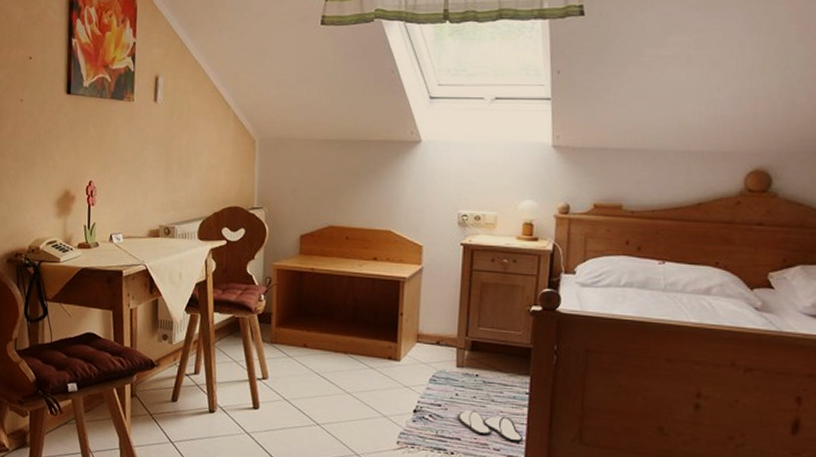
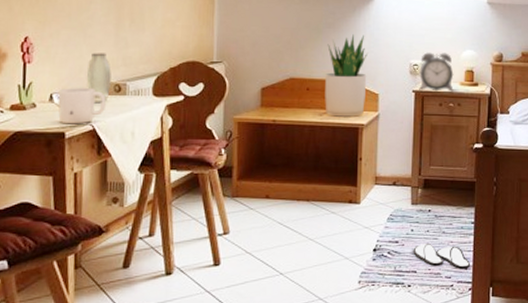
mug: none [116,228,157,264] -> present [57,87,106,124]
vase: none [140,197,162,244] -> present [86,53,112,102]
planter: none [364,181,411,269] -> present [325,34,367,117]
alarm clock: none [468,202,509,246] -> present [419,52,454,92]

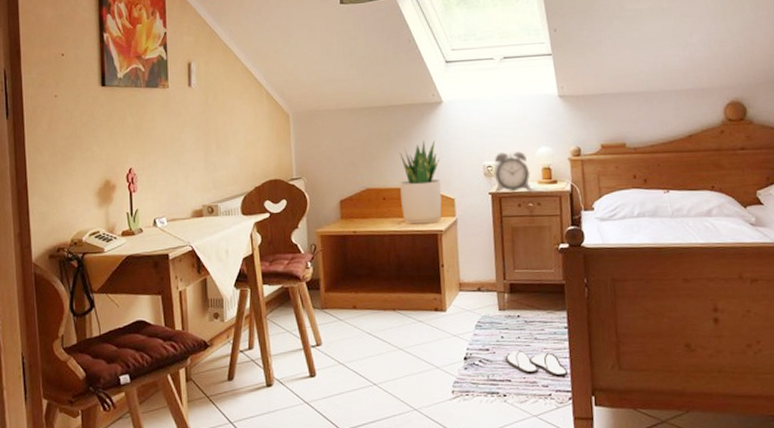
mug: present [57,87,106,124] -> none [160,210,201,247]
vase: present [86,53,112,102] -> none [182,178,204,224]

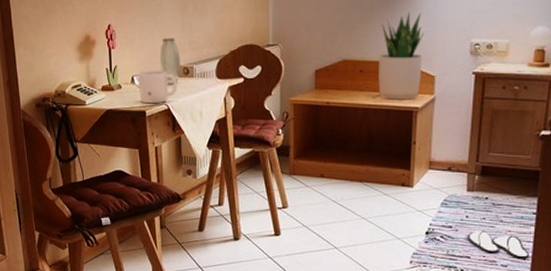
mug: none [160,210,201,247] -> present [138,70,177,104]
vase: none [182,178,204,224] -> present [159,38,180,84]
alarm clock: present [493,151,532,193] -> none [480,30,521,73]

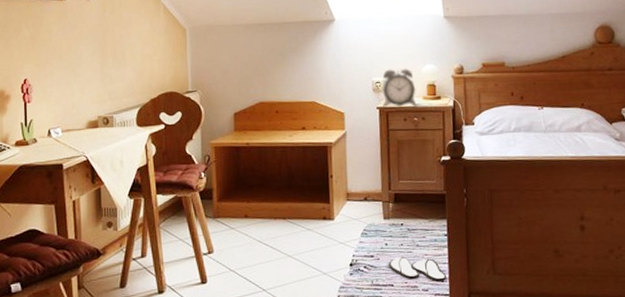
mug: present [138,70,177,104] -> none [55,121,96,157]
vase: present [159,38,180,84] -> none [78,89,100,135]
planter: present [378,12,424,100] -> none [292,56,332,137]
alarm clock: none [480,30,521,73] -> present [382,68,417,108]

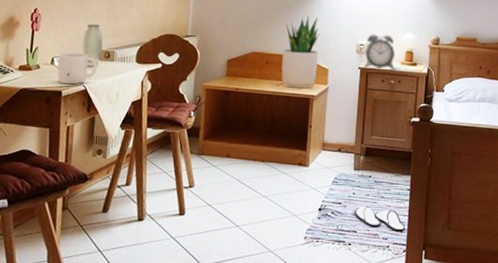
mug: none [55,121,96,157] -> present [57,52,97,85]
vase: none [78,89,100,135] -> present [82,24,103,67]
planter: none [292,56,332,137] -> present [281,16,320,89]

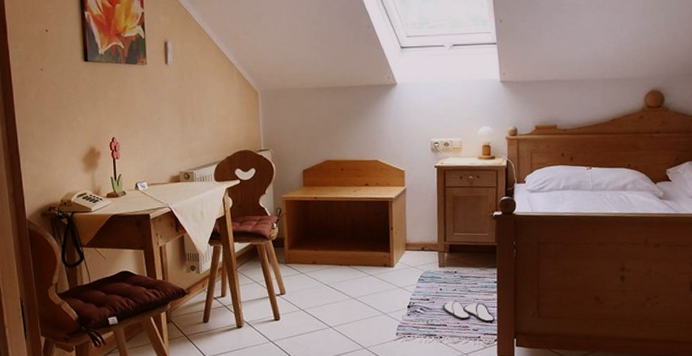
mug: present [57,52,97,85] -> none [141,176,179,208]
vase: present [82,24,103,67] -> none [161,147,181,189]
planter: present [281,16,320,89] -> none [357,118,393,192]
alarm clock: present [364,34,395,70] -> none [440,130,472,167]

